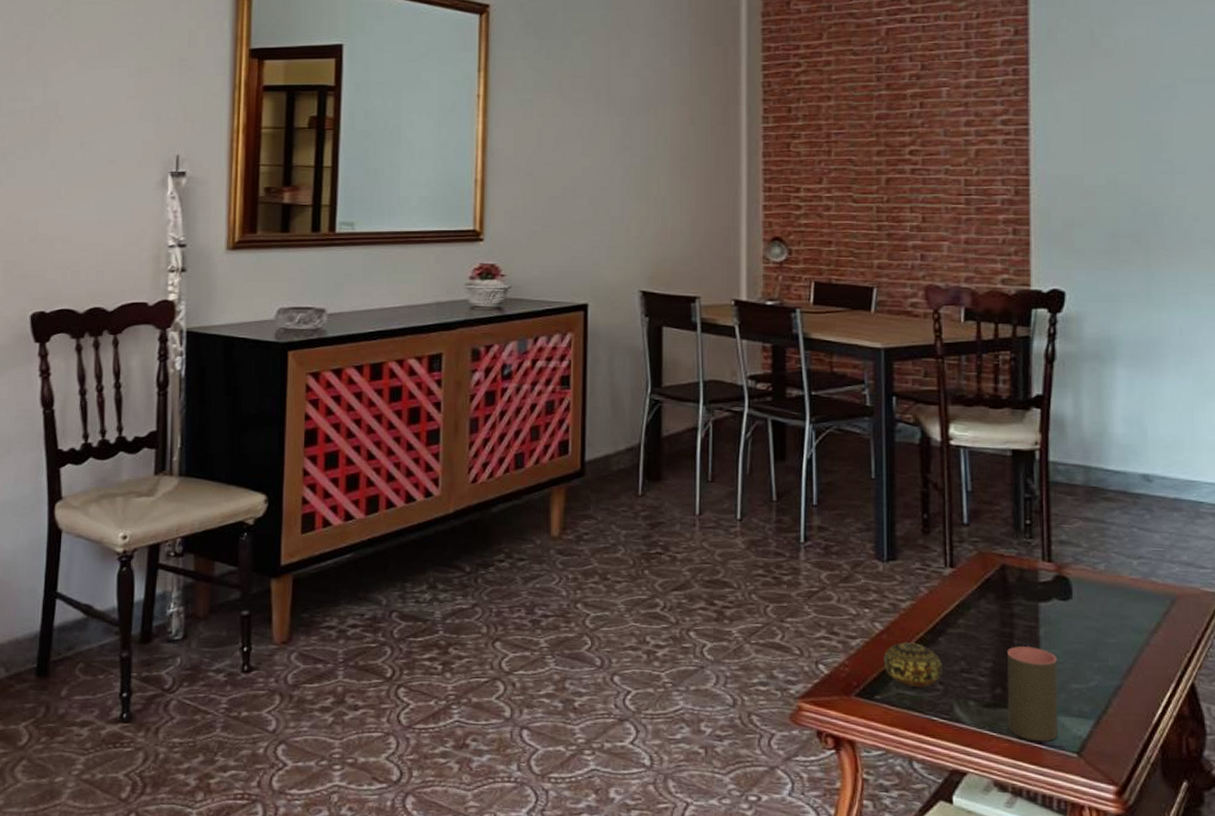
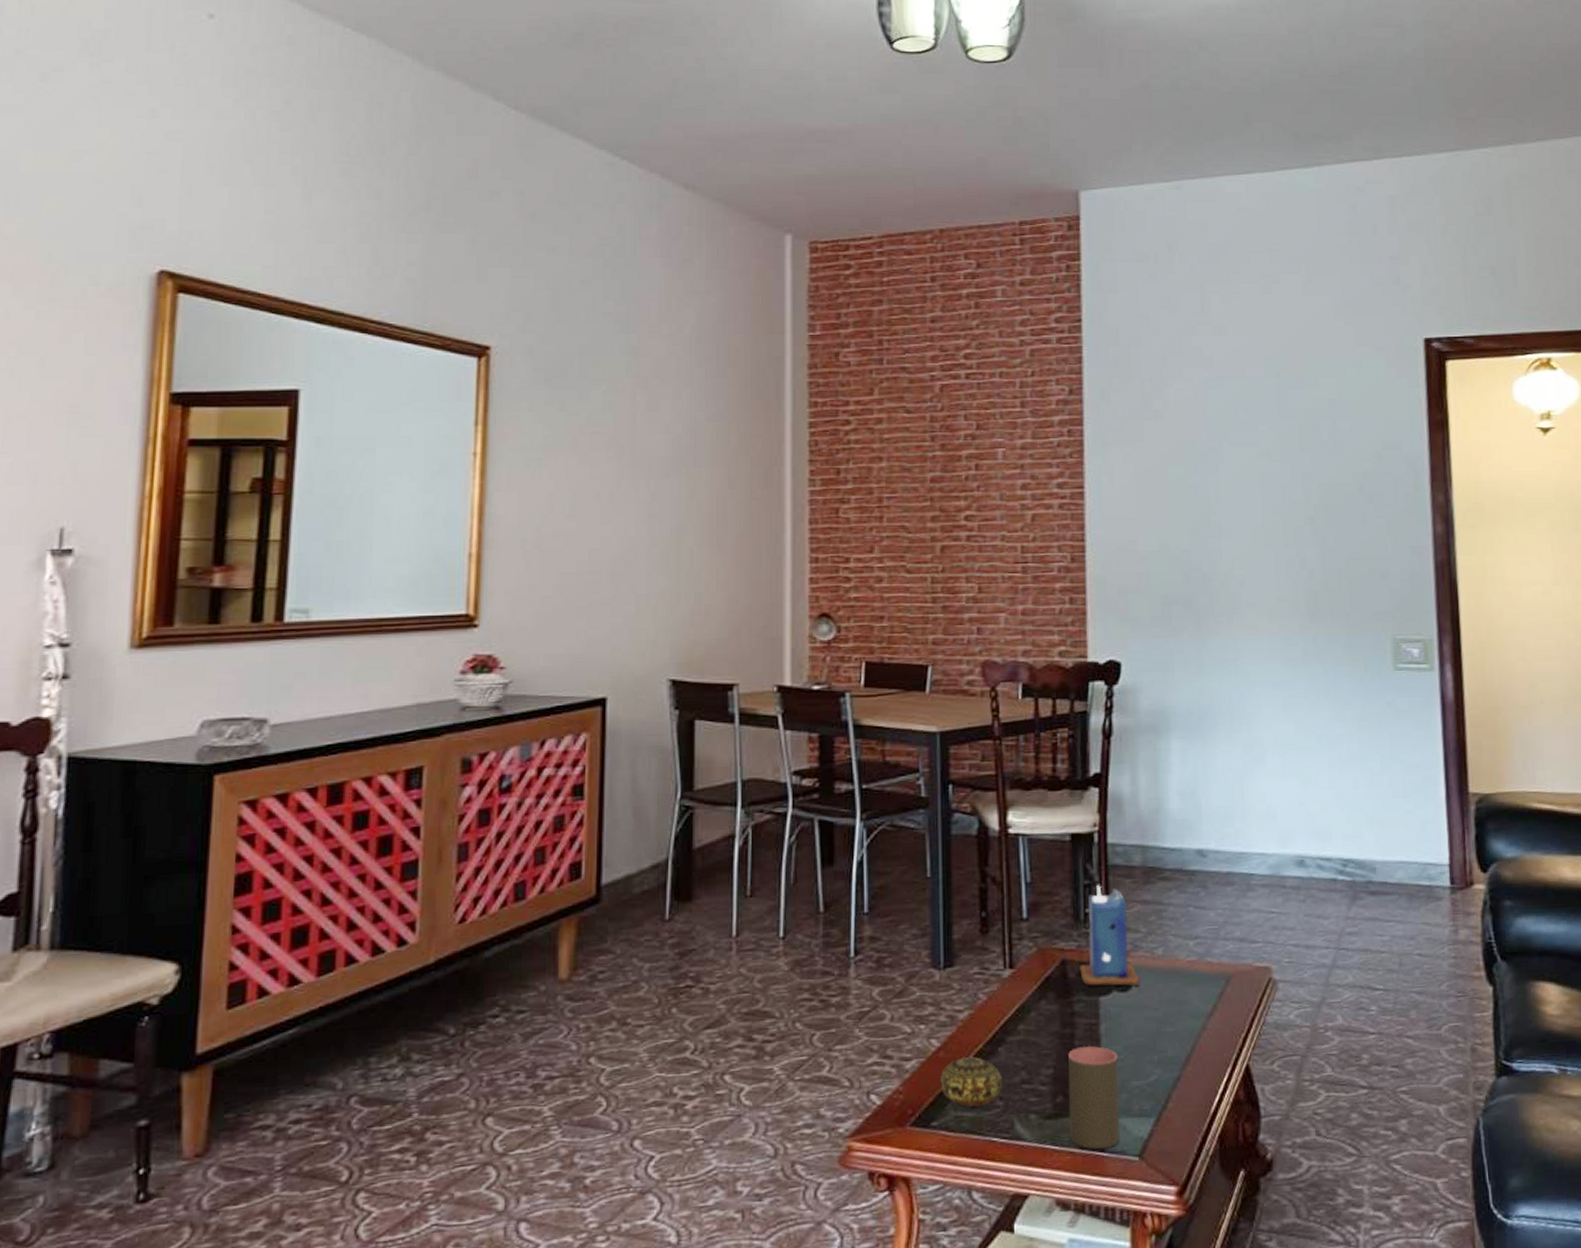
candle: none [1019,498,1080,596] -> present [1080,884,1139,986]

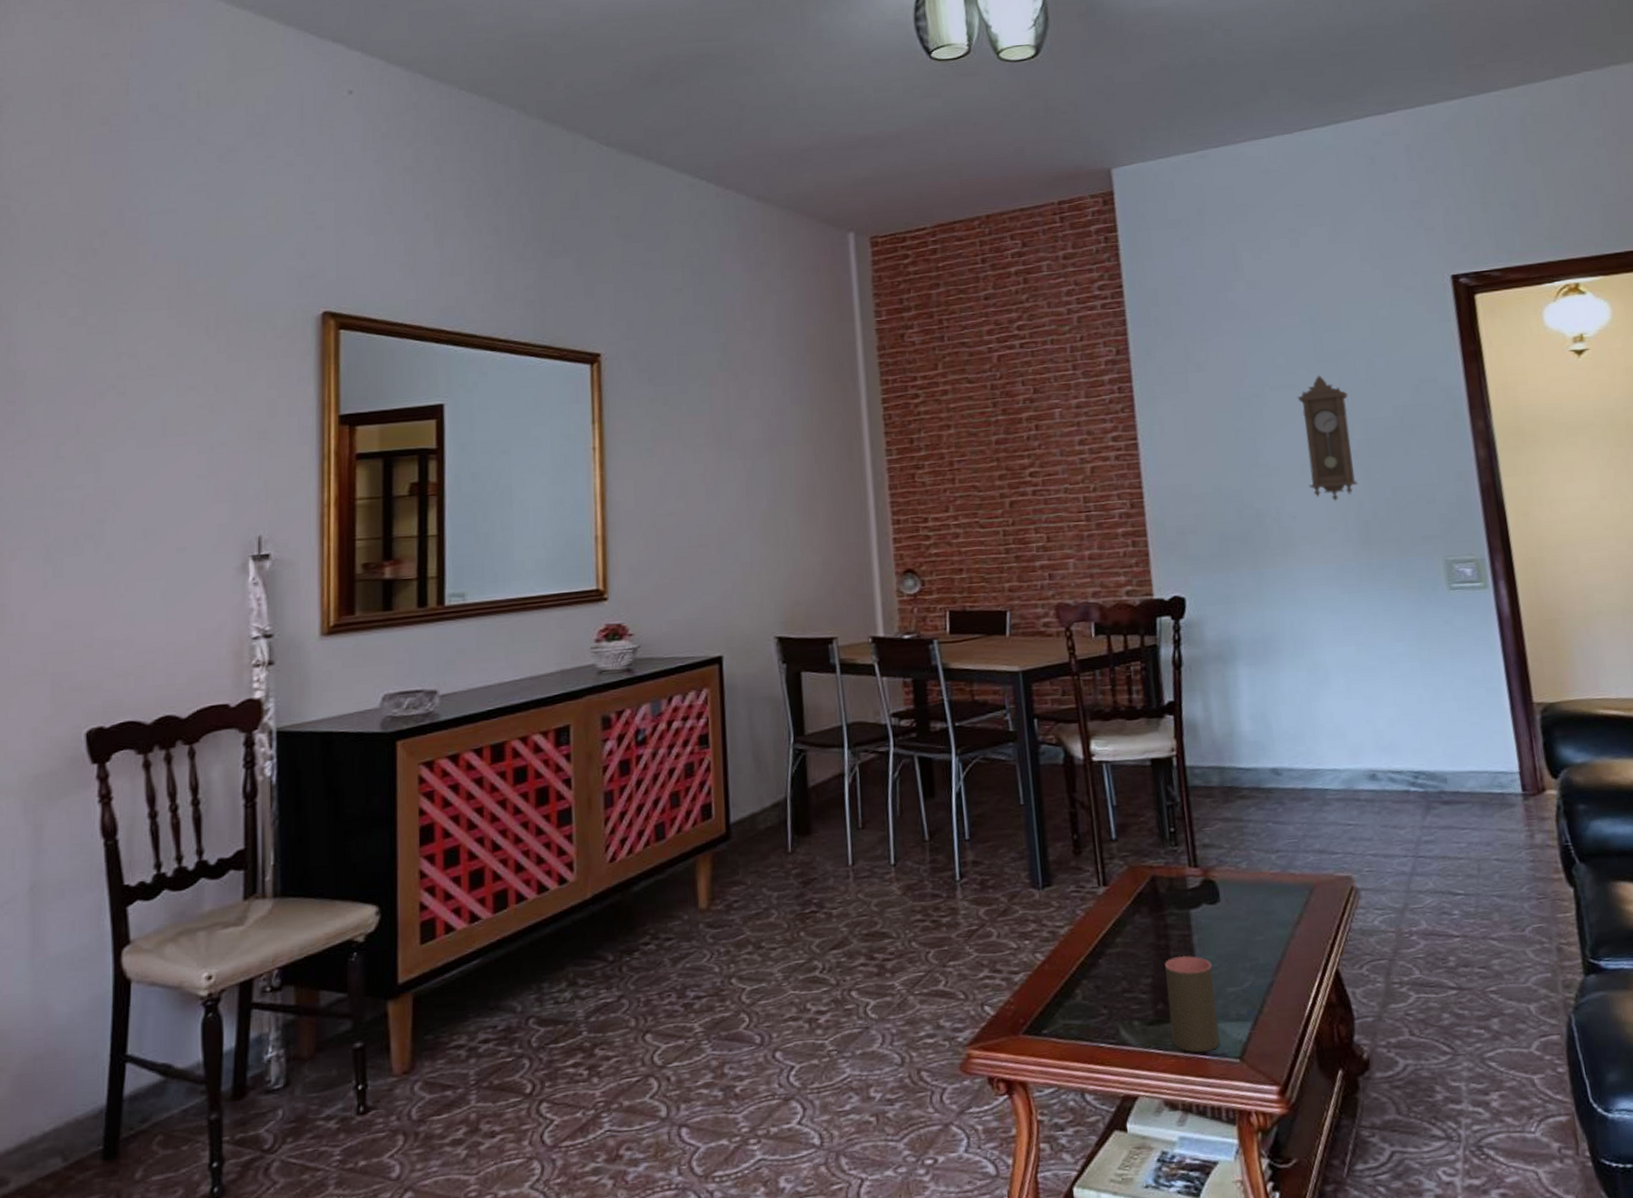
decorative ball: present [940,1057,1002,1107] -> none [1047,969,1106,1015]
candle: present [1080,884,1139,986] -> none [1169,804,1227,900]
pendulum clock: none [1255,433,1311,570] -> present [1297,375,1358,502]

